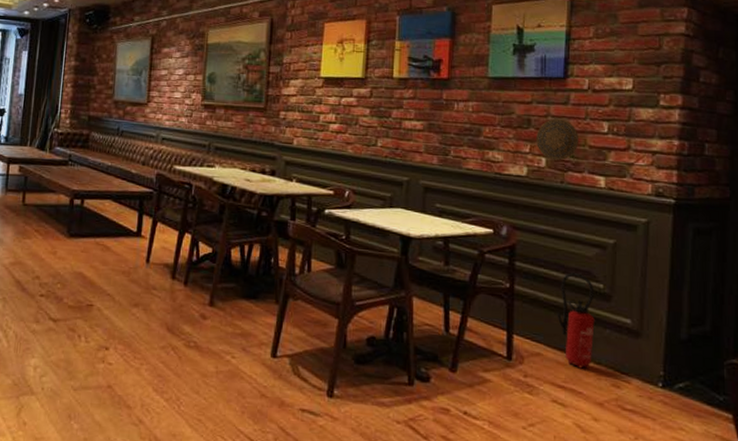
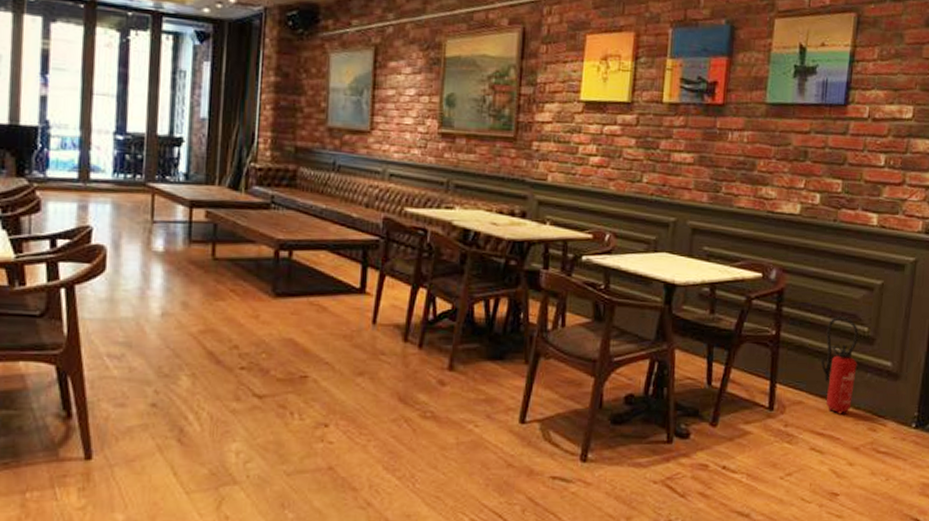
decorative plate: present [536,118,580,161] -> none [812,150,856,197]

